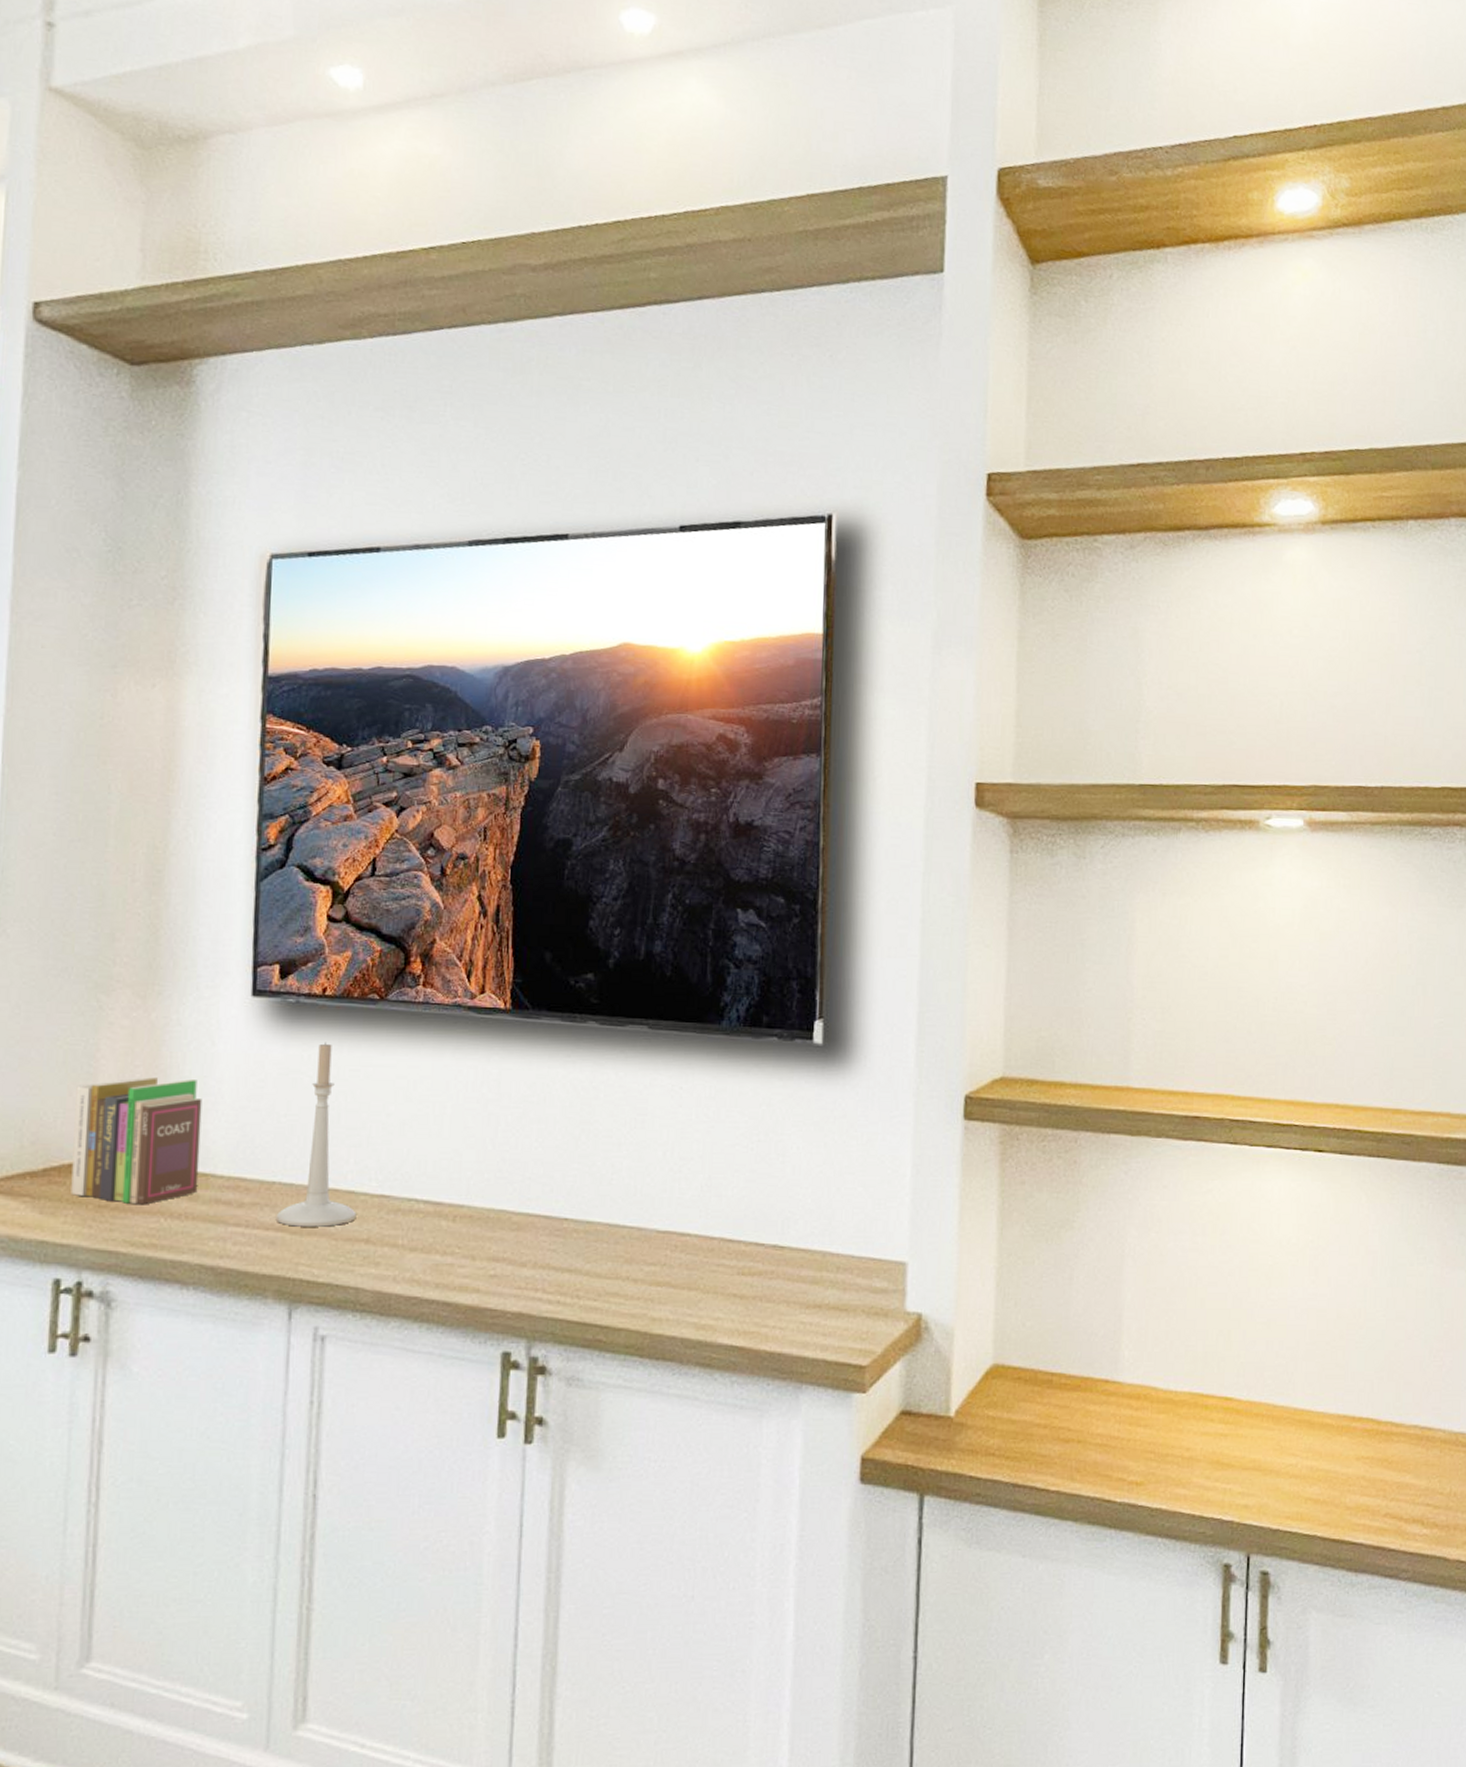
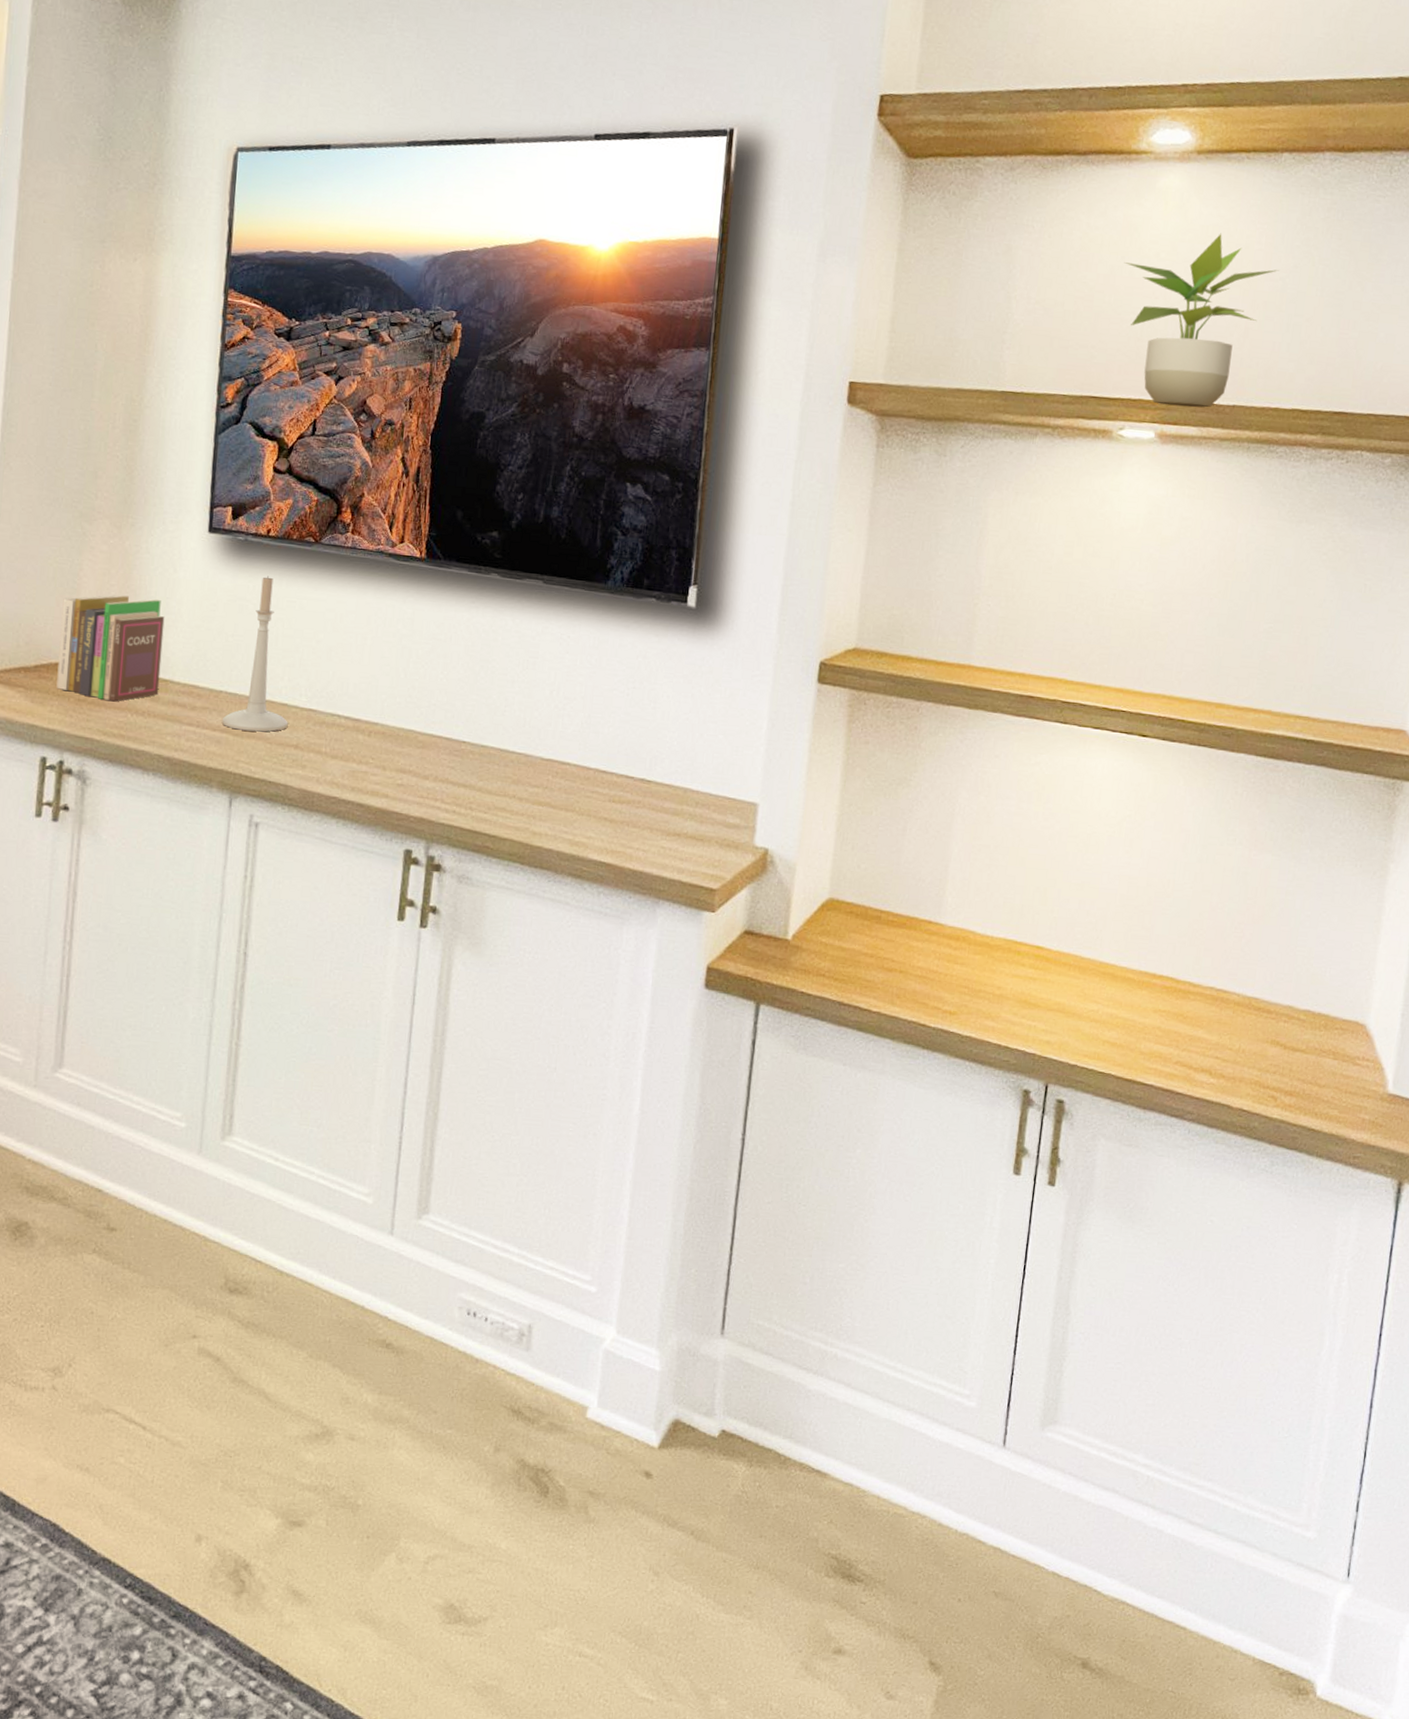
potted plant: none [1256,606,1415,791] -> present [1124,233,1279,408]

